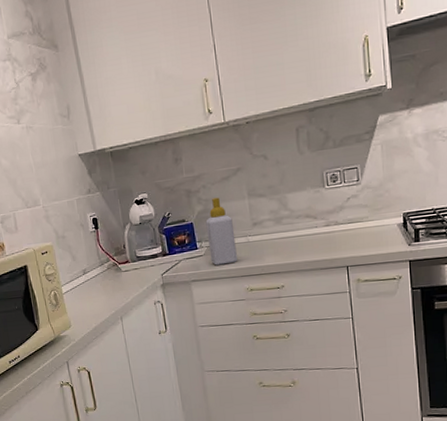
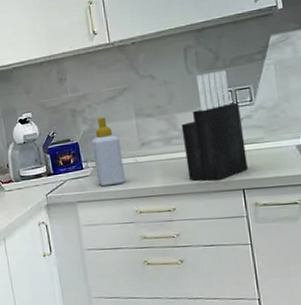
knife block: none [291,150,352,259] -> present [181,70,248,181]

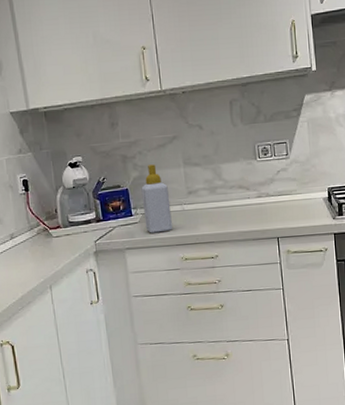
knife block: present [181,70,248,181] -> none [225,124,282,229]

